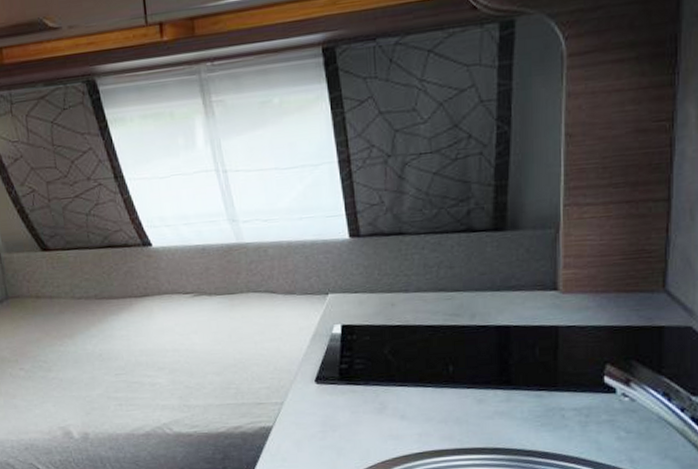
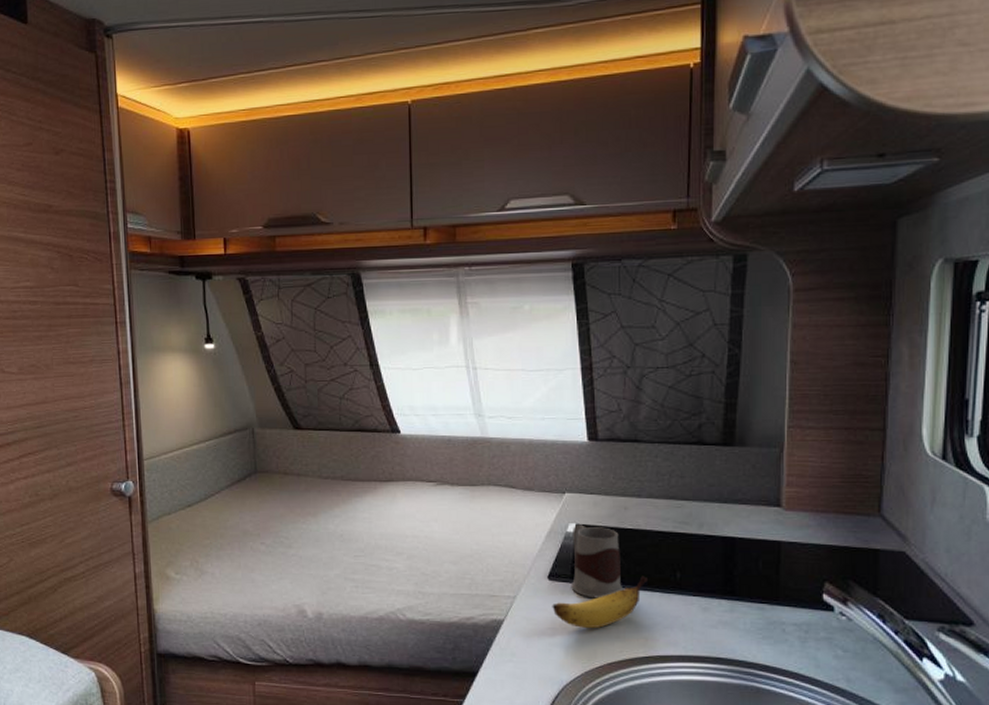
banana: none [321,372,419,430] -> present [552,576,647,629]
mug: none [338,325,394,399] -> present [571,524,624,599]

